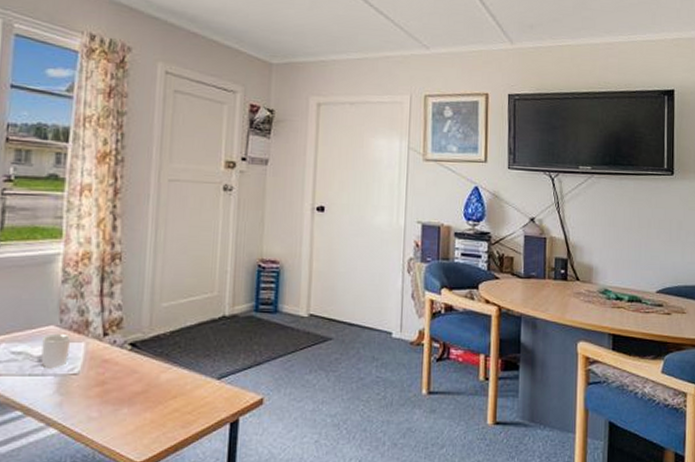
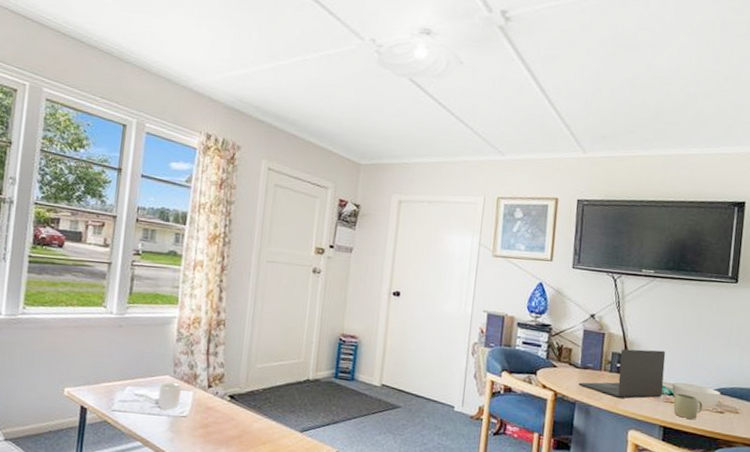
laptop: none [522,252,610,308] -> present [578,349,666,399]
bowl: none [618,286,666,314] -> present [672,382,720,412]
mug: none [621,296,649,323] -> present [673,393,703,419]

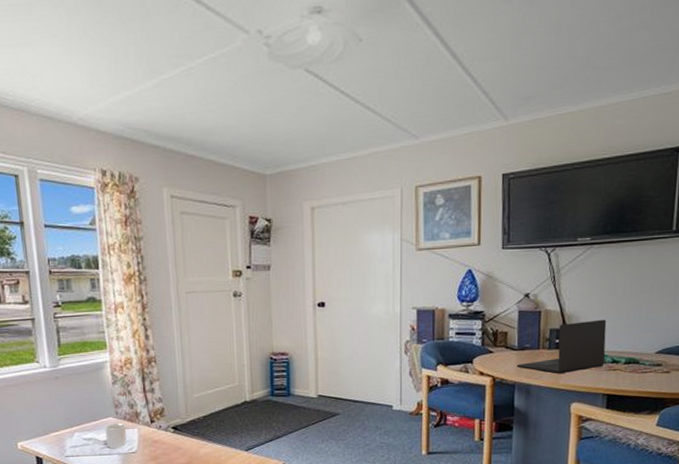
bowl: present [672,382,720,412] -> none [614,348,666,374]
mug: present [673,393,703,419] -> none [617,359,647,383]

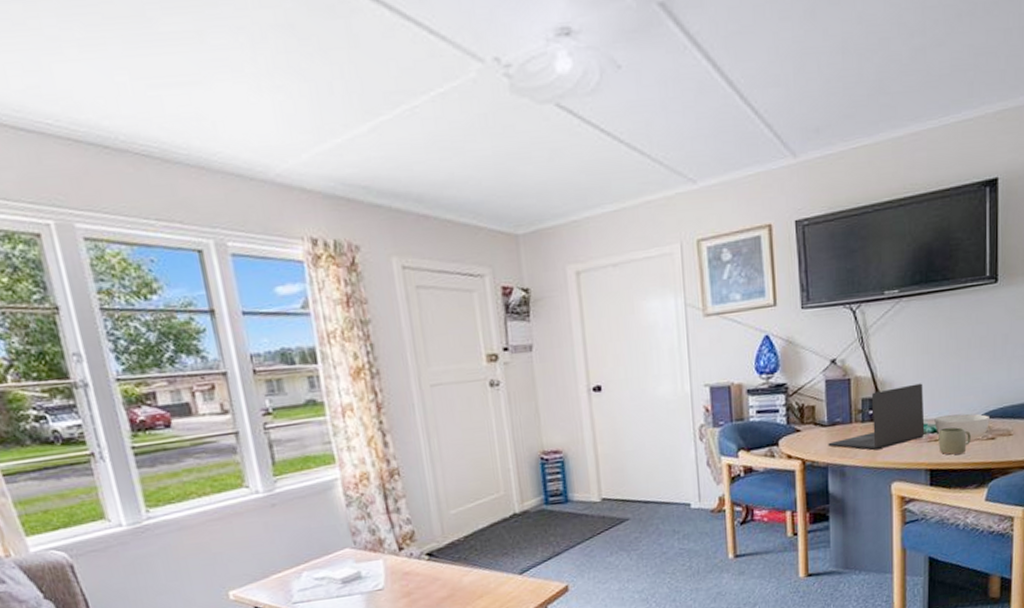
mug: present [105,423,127,450] -> none [341,554,371,588]
bowl: none [614,348,666,374] -> present [934,413,990,442]
mug: none [617,359,647,383] -> present [938,427,971,455]

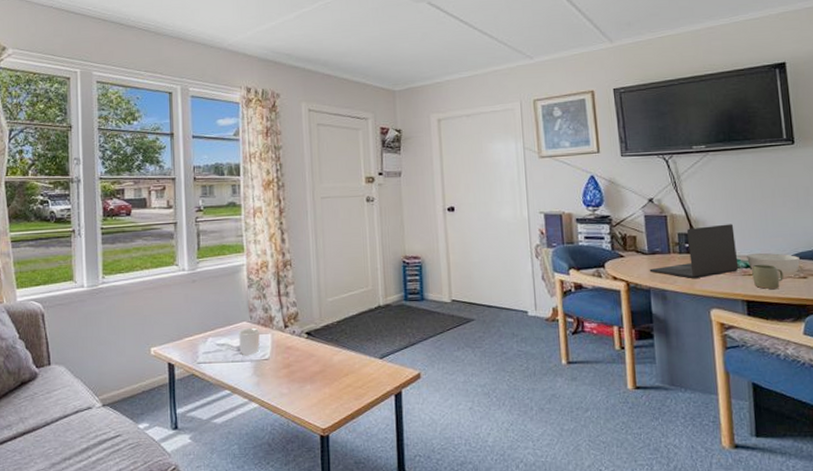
mug: none [341,554,371,588] -> present [239,327,260,356]

